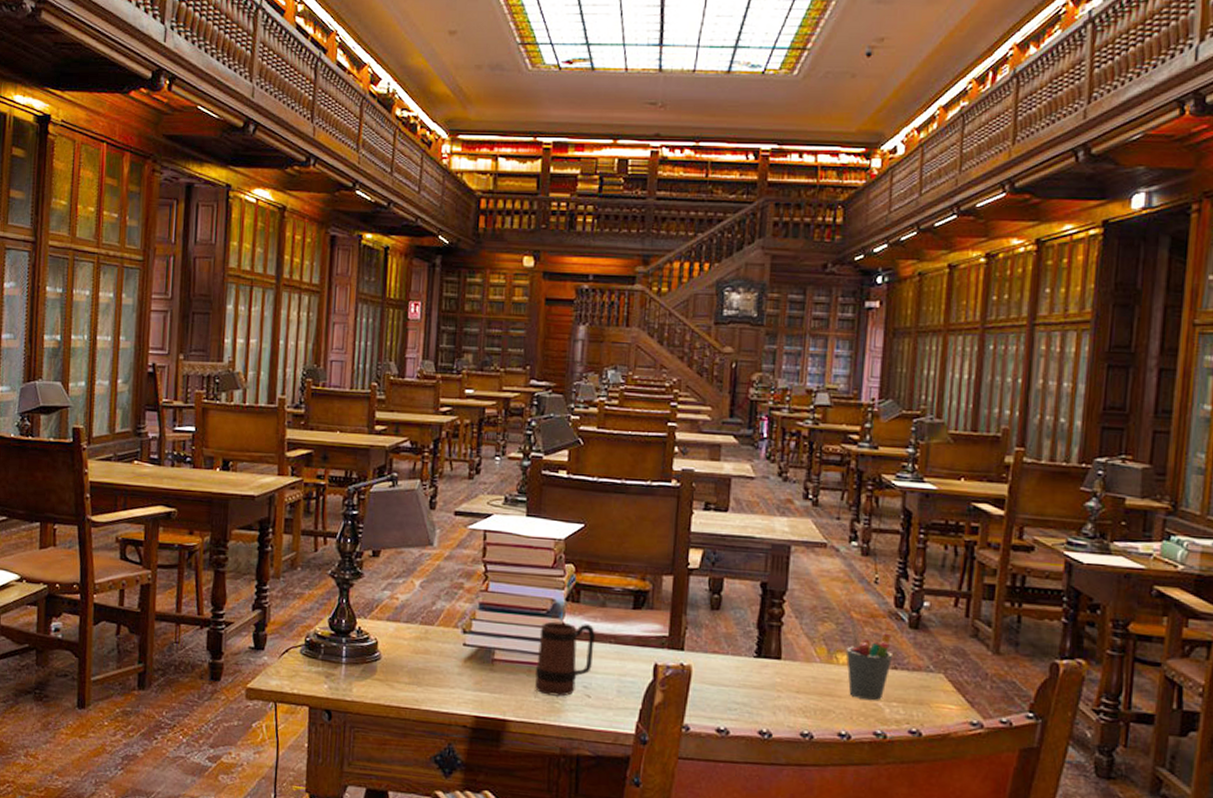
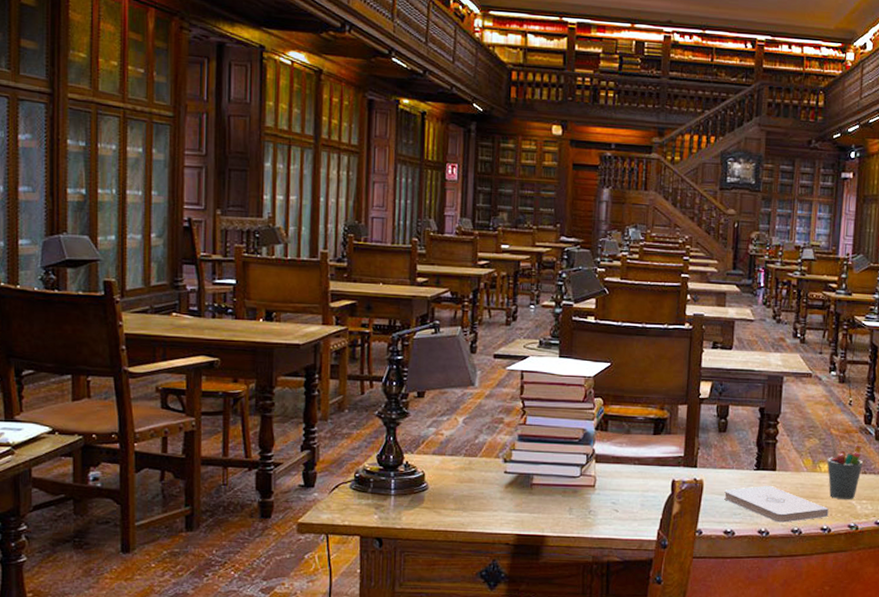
mug: present [534,621,595,697] -> none [569,448,621,512]
notepad: none [717,676,848,724] -> present [724,485,829,523]

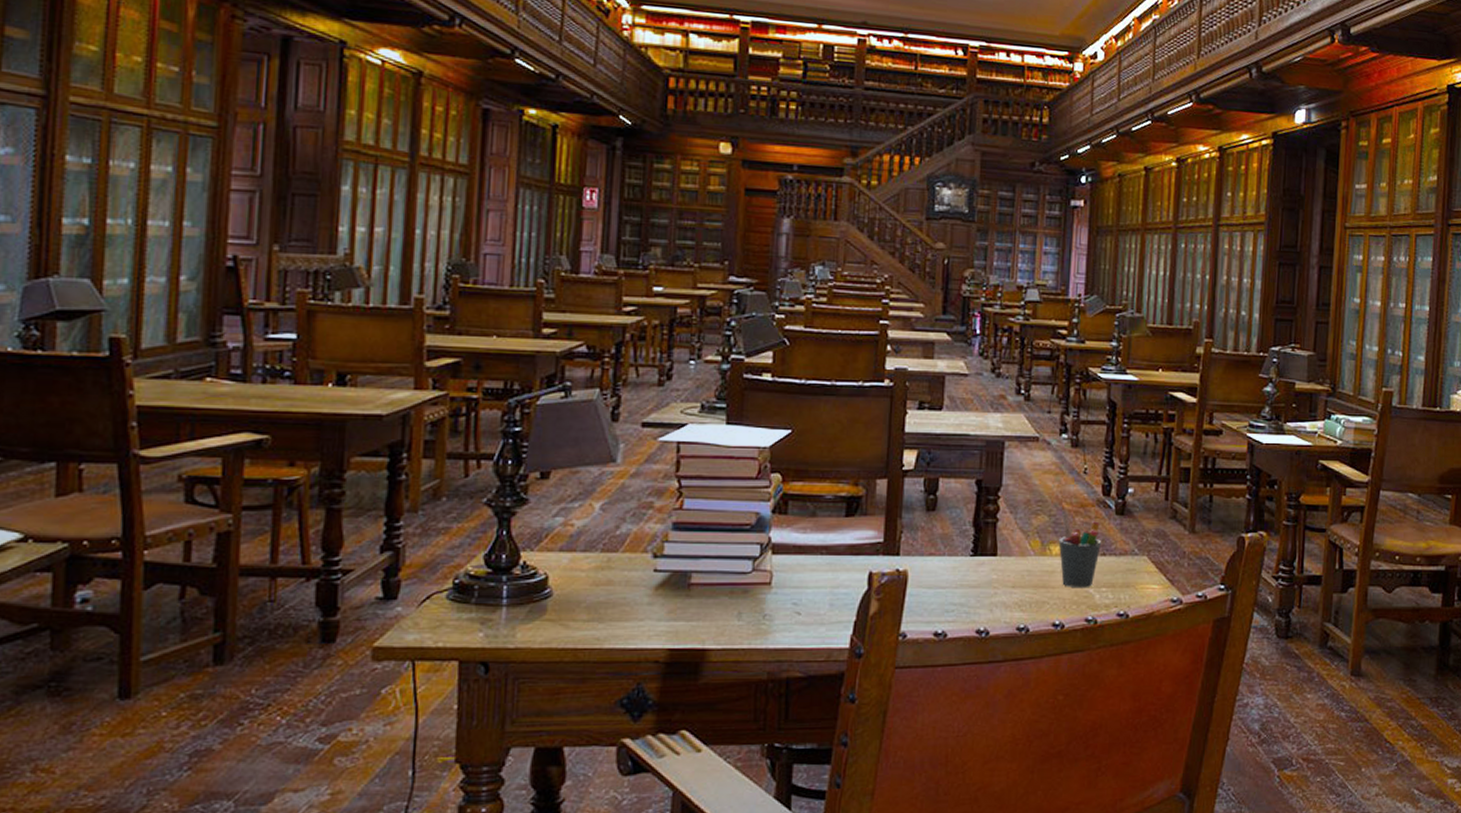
notepad: present [724,485,829,523] -> none [934,574,1062,619]

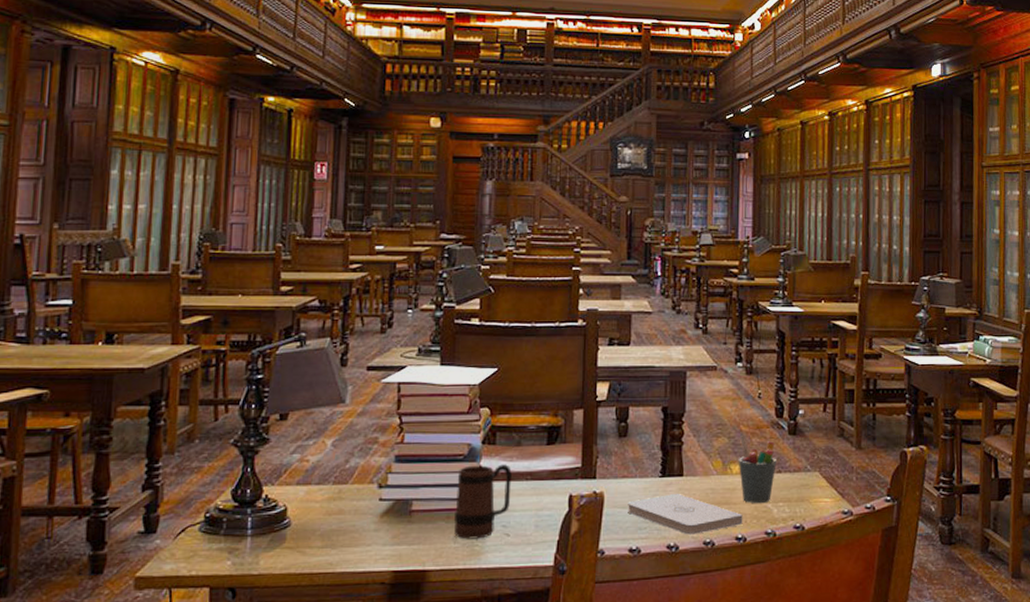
mug: none [738,536,805,617] -> present [453,464,512,539]
notepad: none [934,574,1062,619] -> present [628,493,743,535]

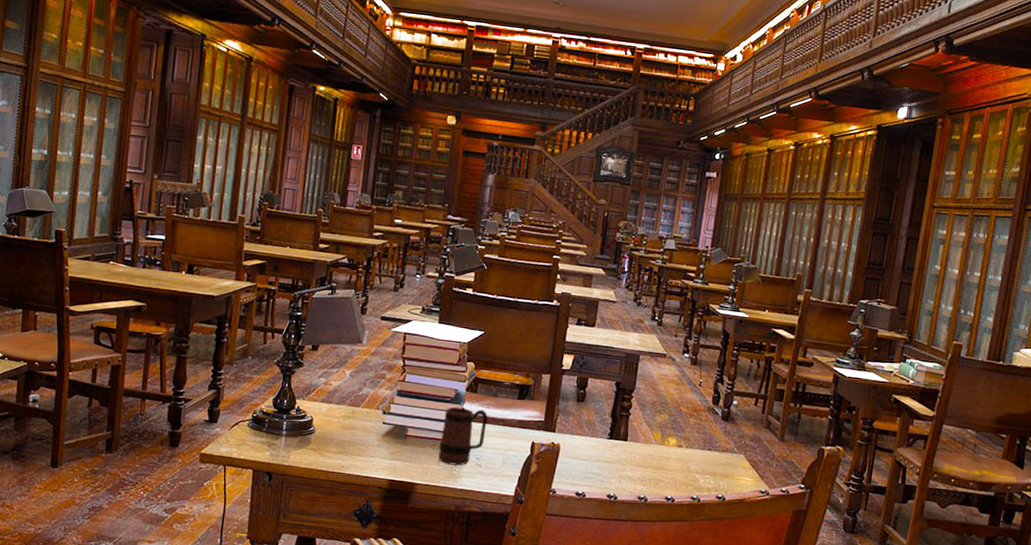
notepad: present [628,493,743,535] -> none [578,453,674,490]
pen holder: present [738,436,777,504] -> none [675,415,709,474]

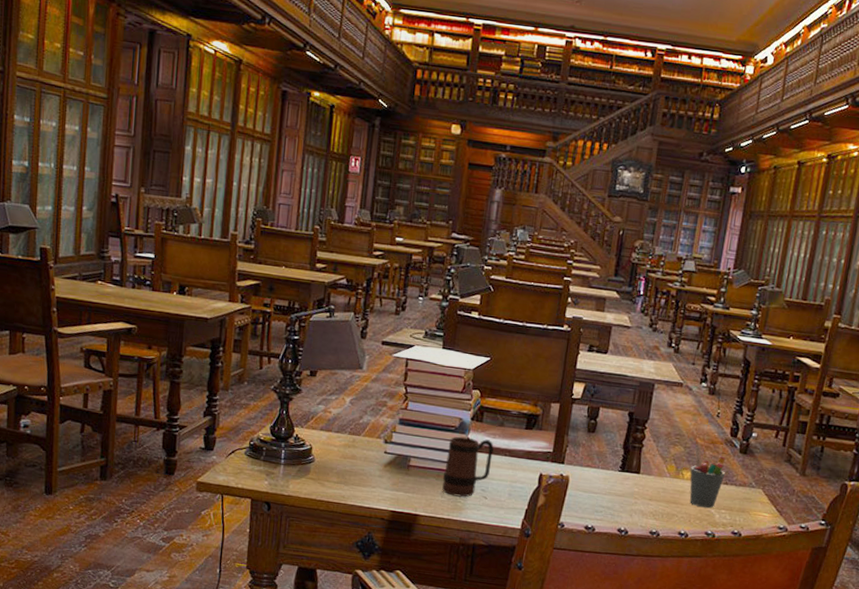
pen holder: none [675,415,709,474] -> present [689,447,726,508]

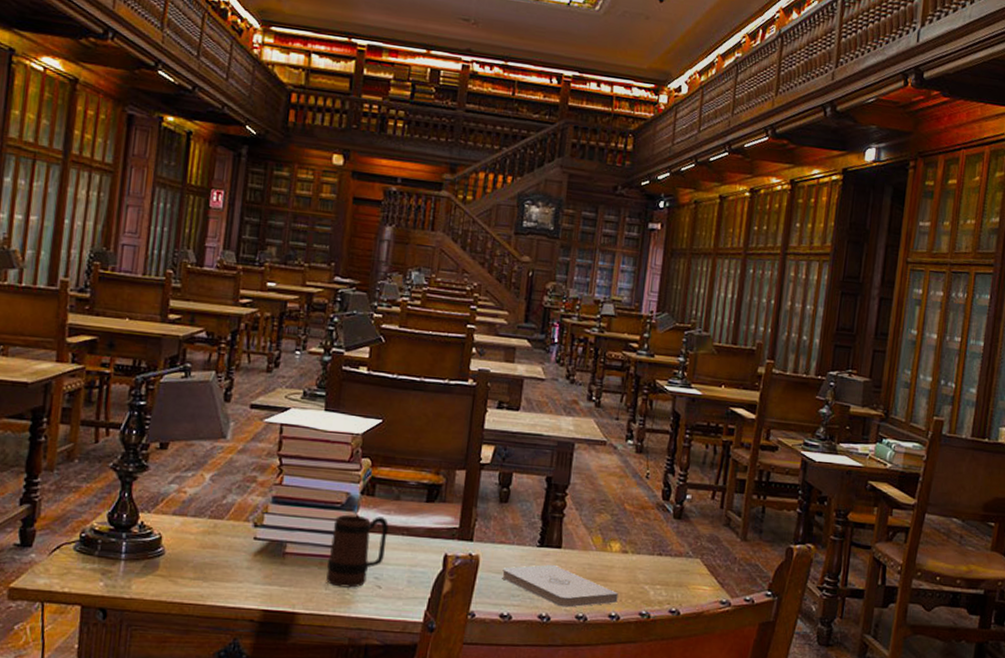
notepad: none [588,486,688,524] -> present [502,564,619,608]
pen holder: present [689,447,726,508] -> none [618,514,659,584]

